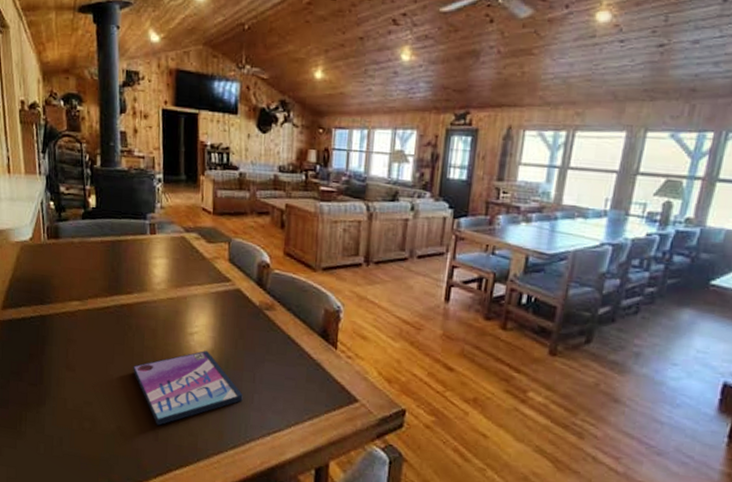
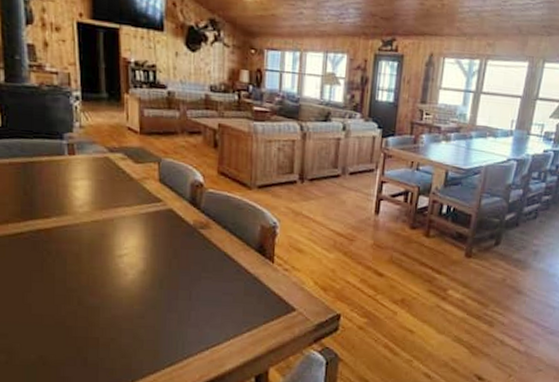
video game case: present [133,351,243,426] -> none [55,272,179,351]

